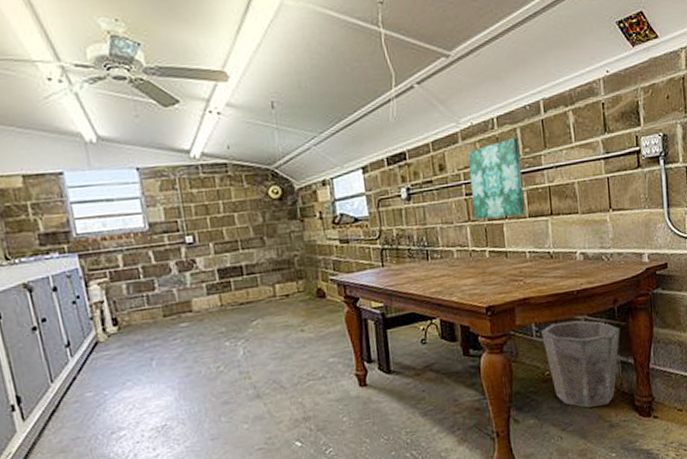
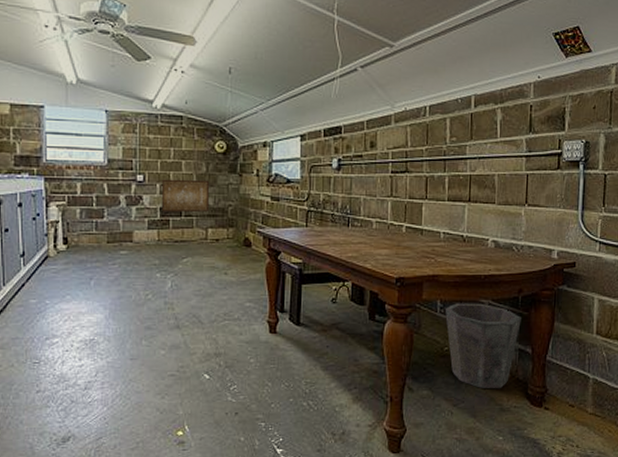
wall art: none [214,230,274,274] -> present [161,179,210,213]
wall art: present [467,137,525,220] -> none [396,126,447,197]

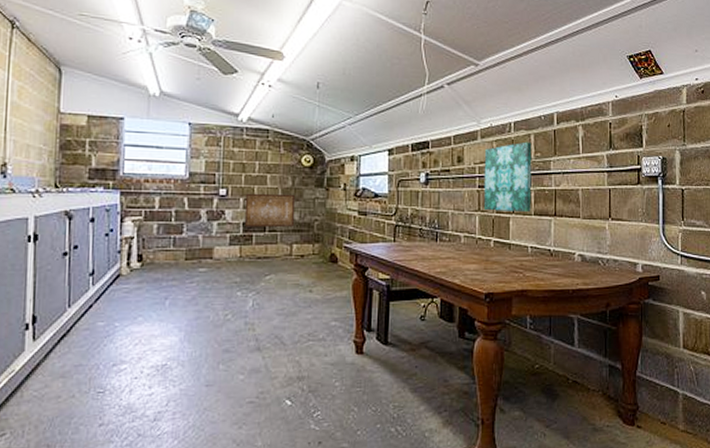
wall art: none [396,126,447,197] -> present [483,141,532,212]
waste bin: present [445,303,521,388] -> none [535,318,610,407]

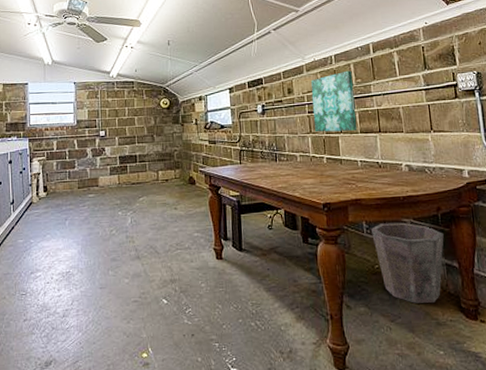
wall art: present [244,193,296,228] -> none [119,131,159,160]
waste bin: none [535,318,610,407] -> present [371,222,444,303]

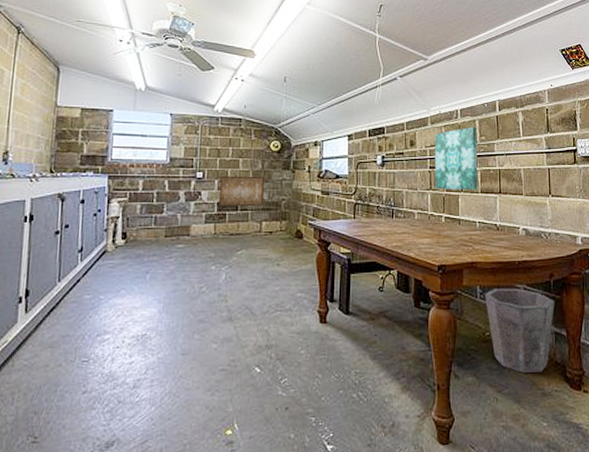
wall art: none [119,131,159,160] -> present [218,175,265,207]

